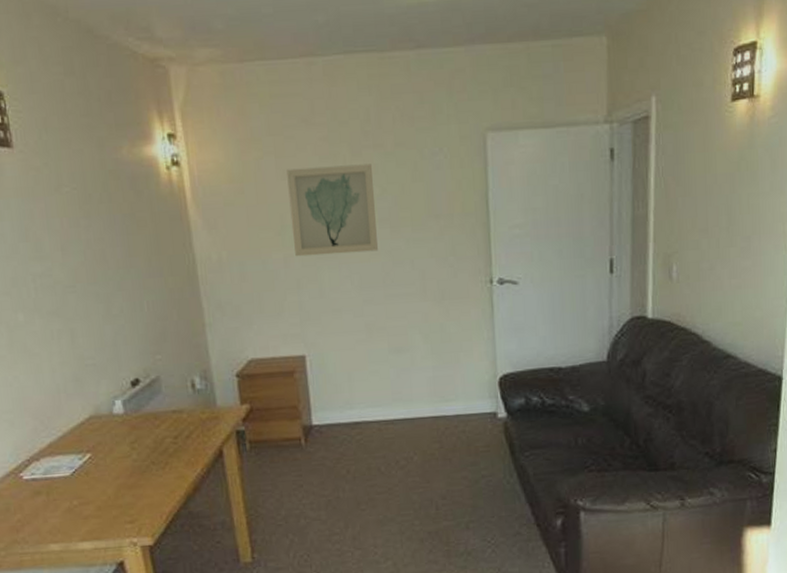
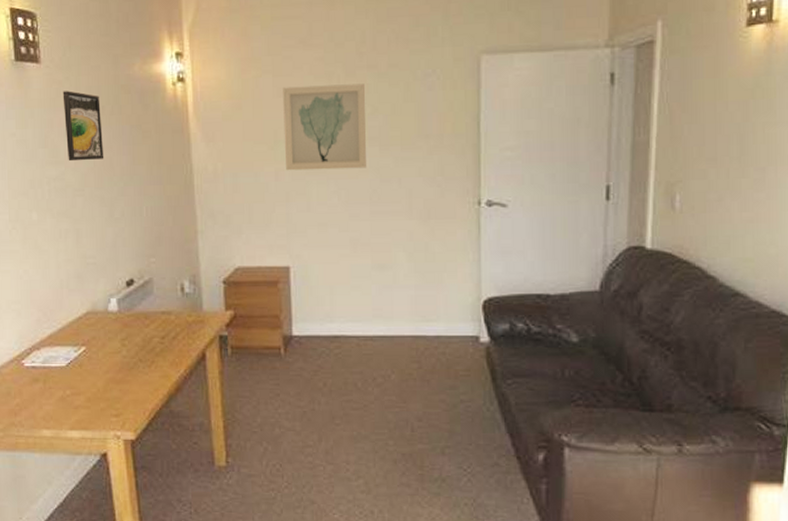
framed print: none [41,178,96,256] -> present [62,91,104,162]

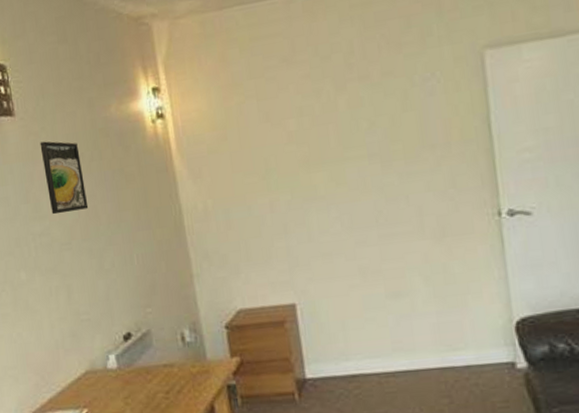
wall art: present [283,83,366,171] -> none [269,97,369,201]

